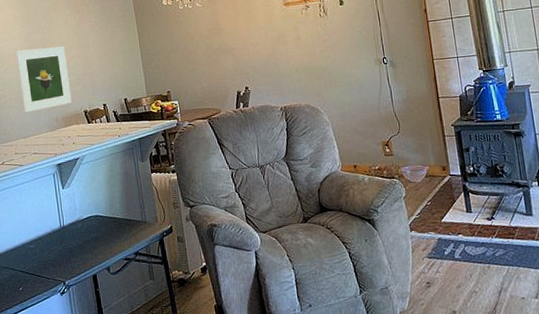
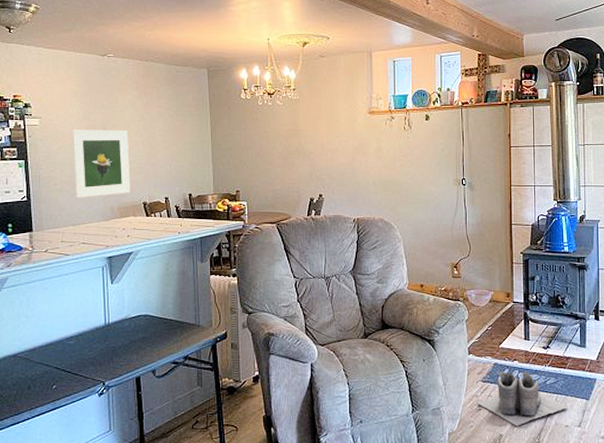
boots: none [425,244,521,301] -> present [477,371,567,426]

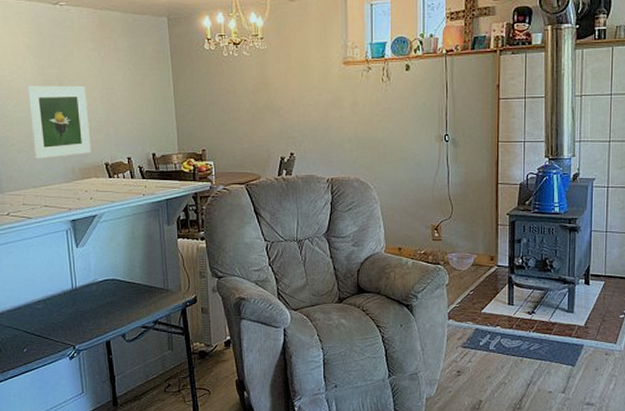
boots: present [477,371,567,426] -> none [456,337,552,392]

